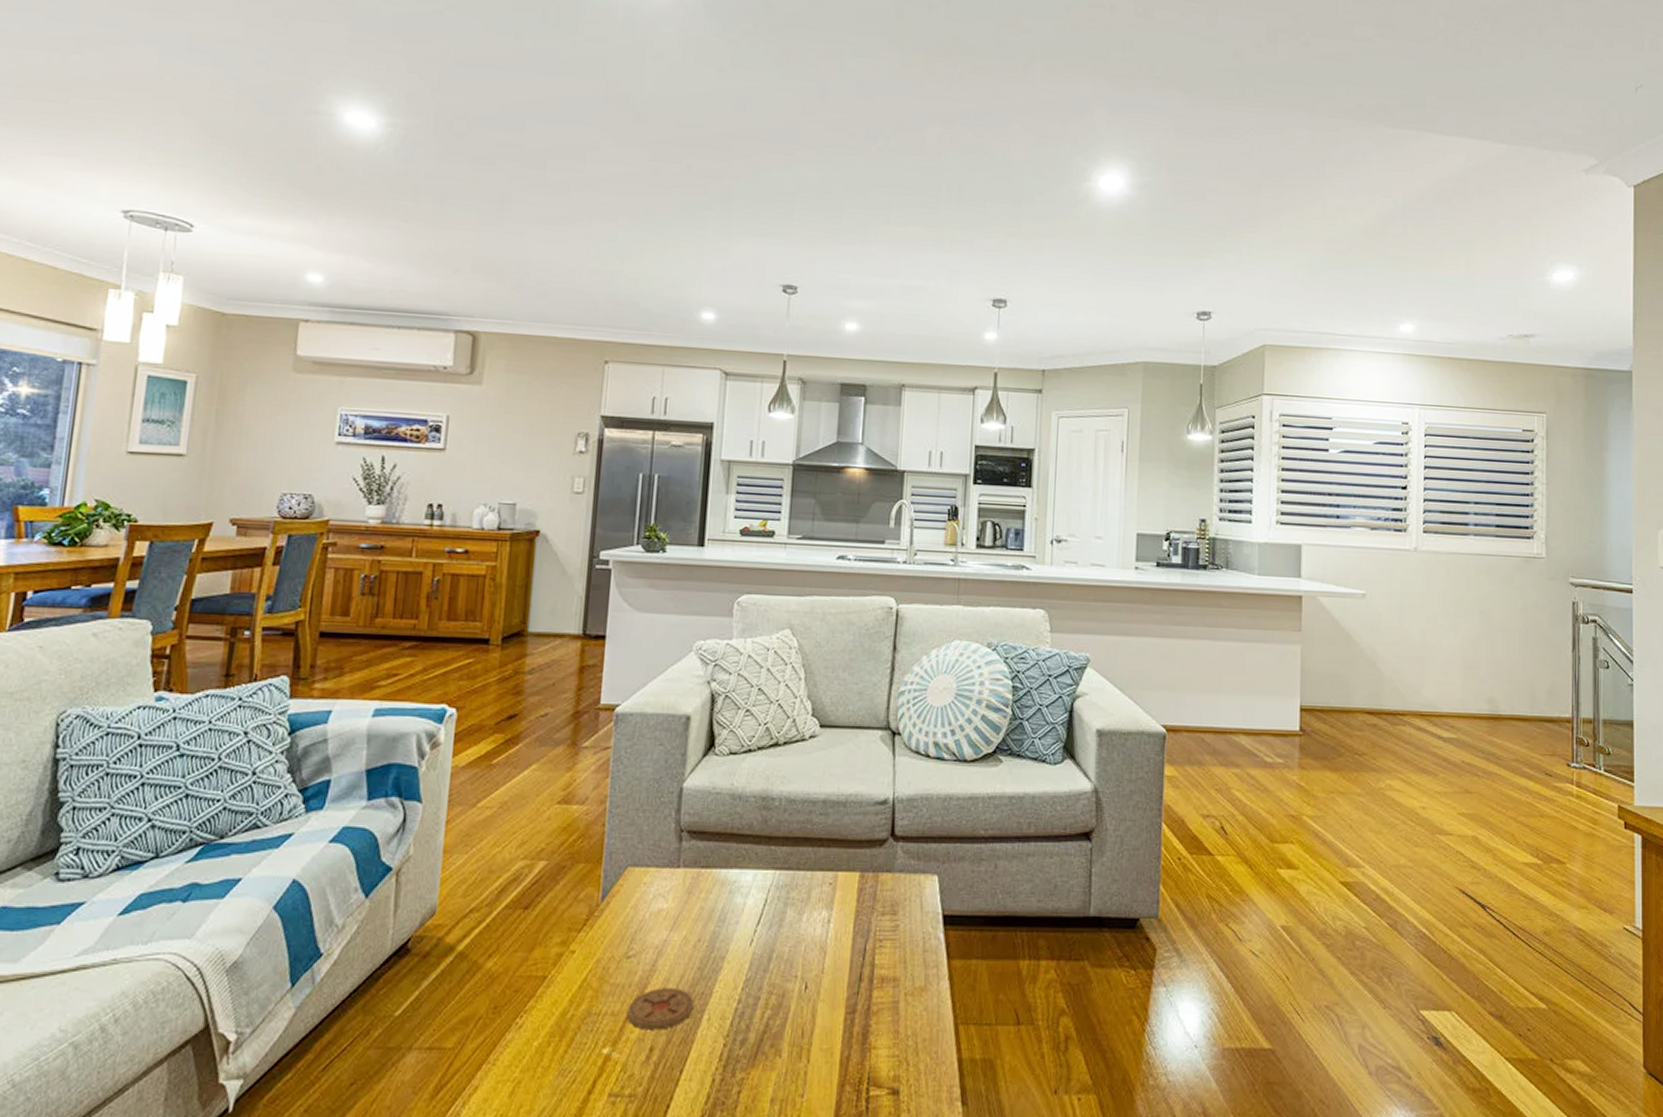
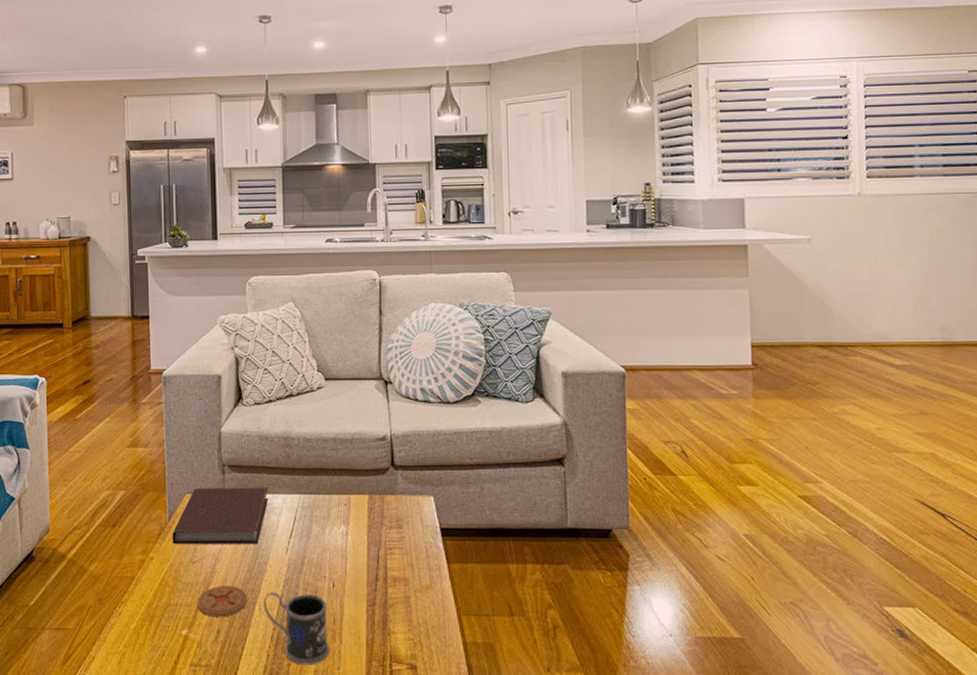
notebook: none [603,858,736,934] -> present [172,487,269,544]
mug: none [714,995,795,1092] -> present [263,591,329,665]

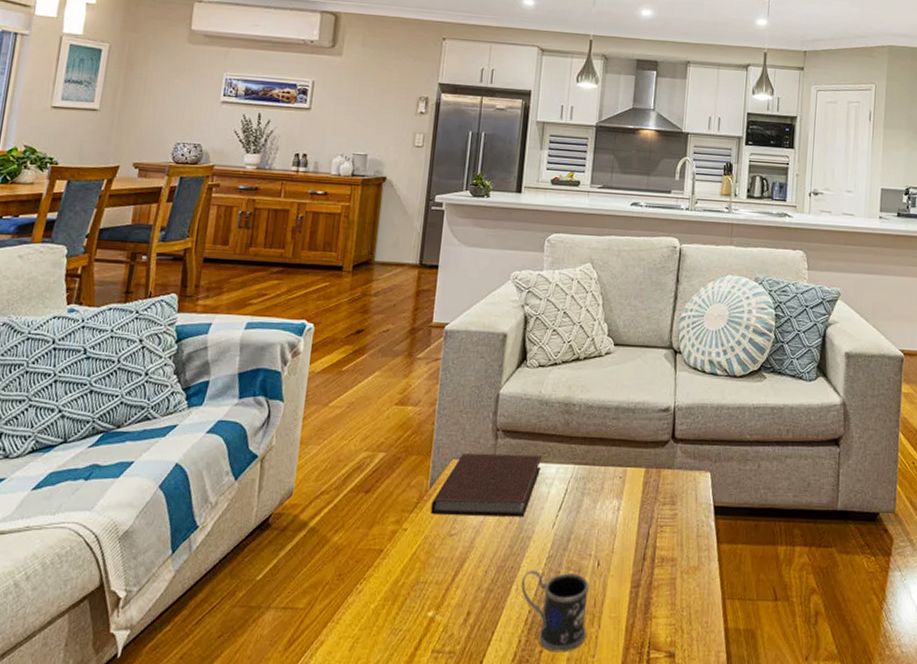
coaster: present [197,586,248,617] -> none [448,562,506,597]

